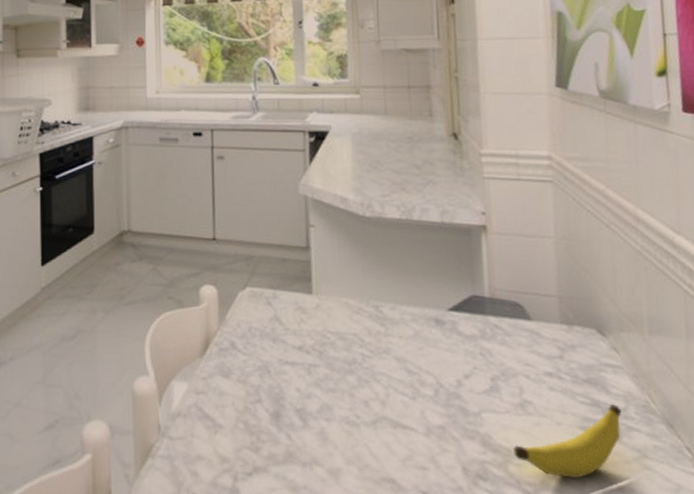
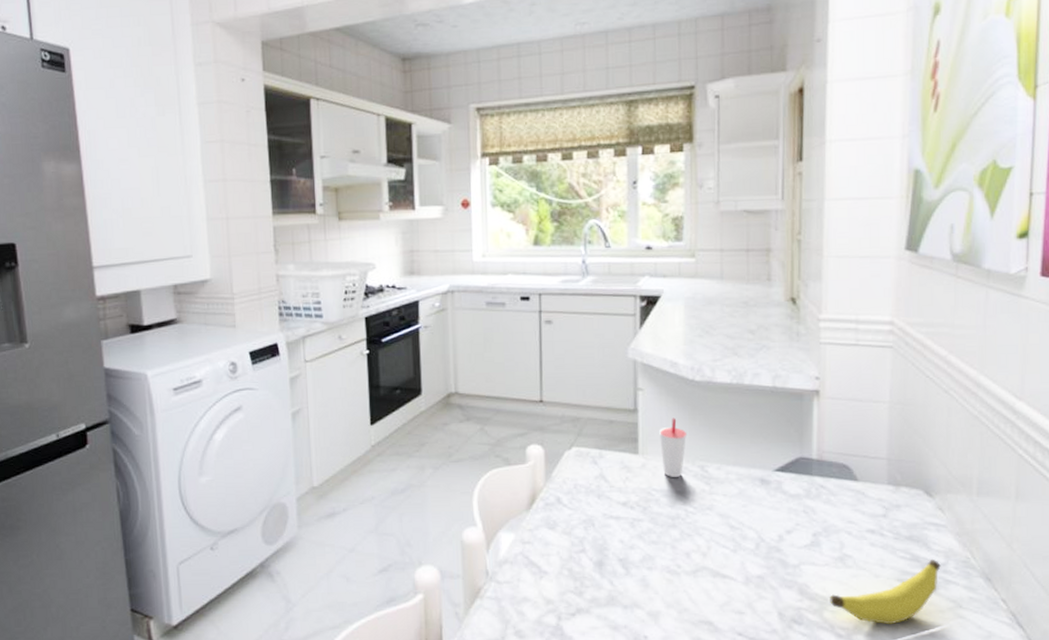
cup: none [332,255,360,319] -> present [659,417,687,477]

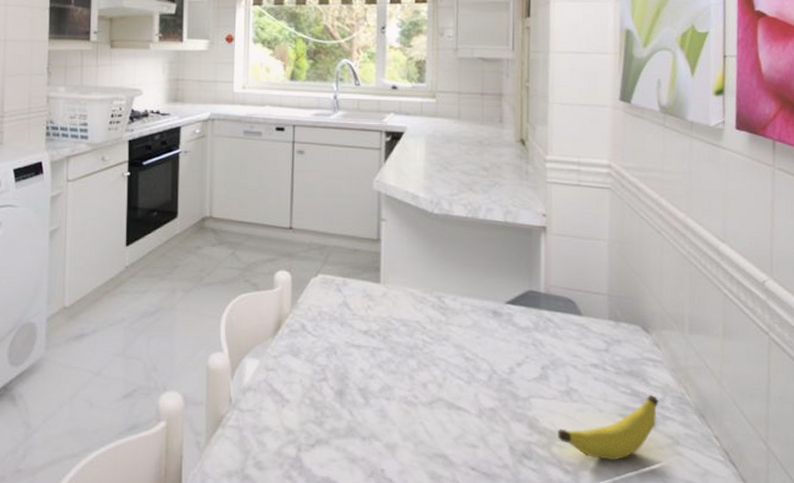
cup: present [659,417,687,477] -> none [400,248,426,307]

